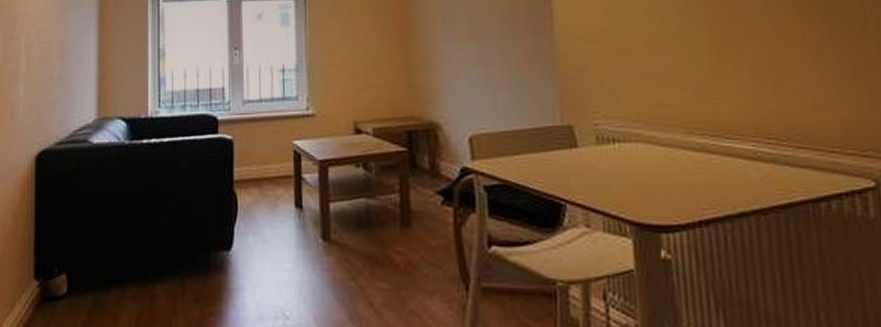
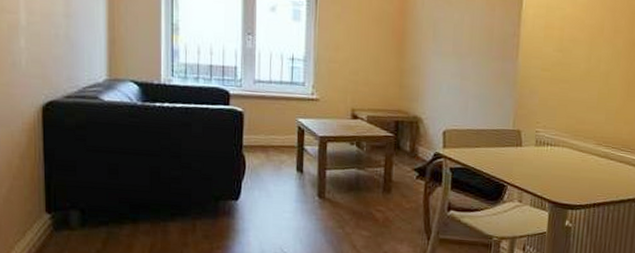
potted plant: present [40,265,68,300] -> none [52,202,81,230]

